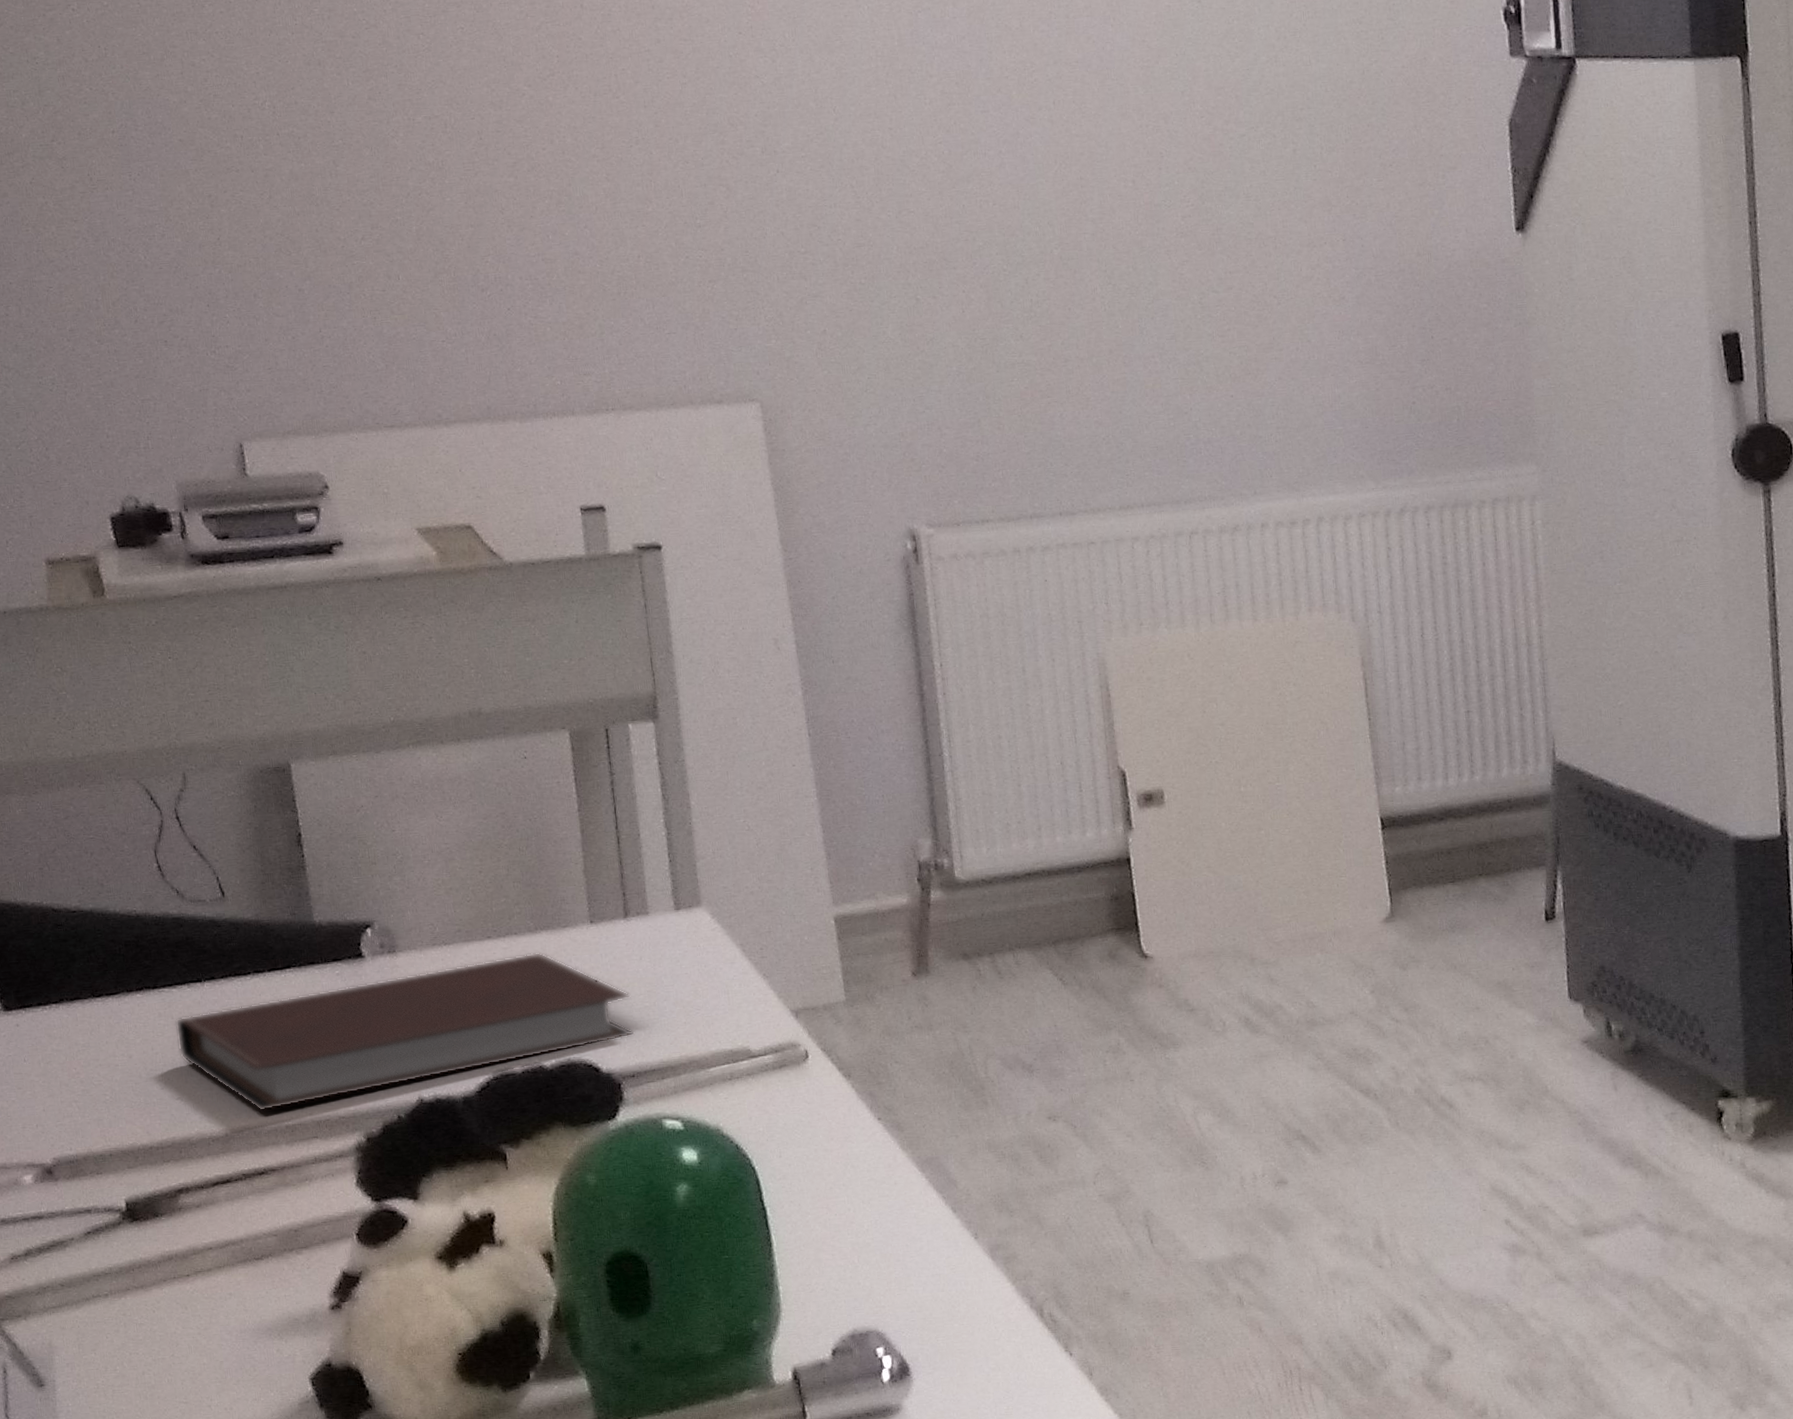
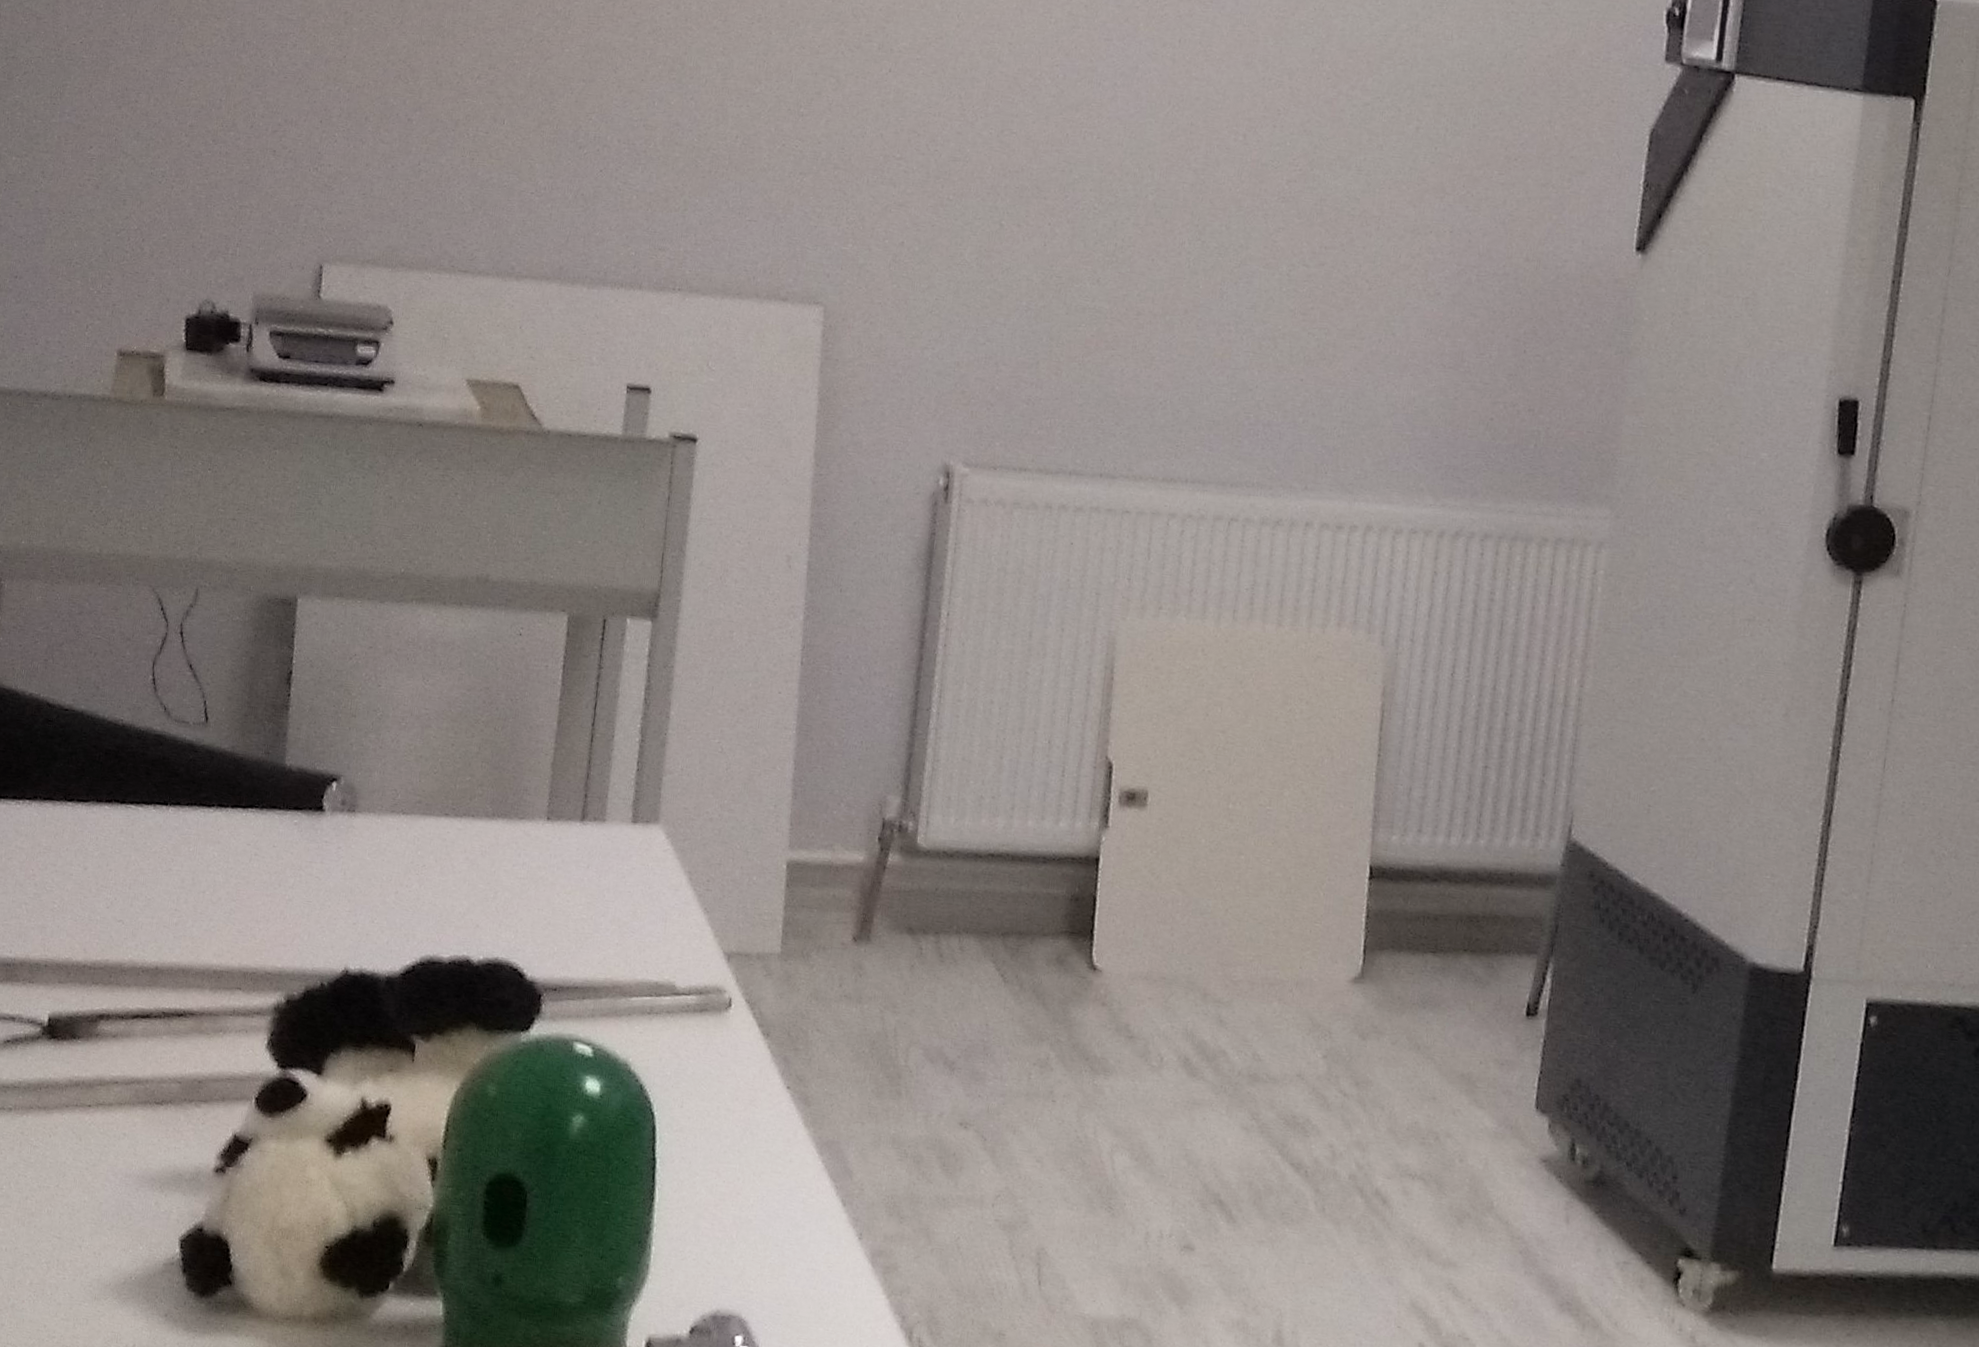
notebook: present [175,952,634,1112] -> none [131,837,570,952]

